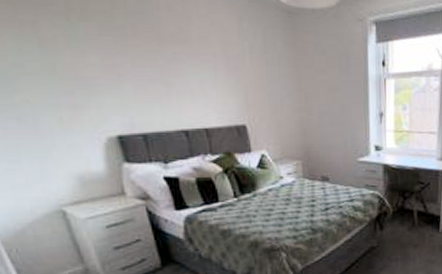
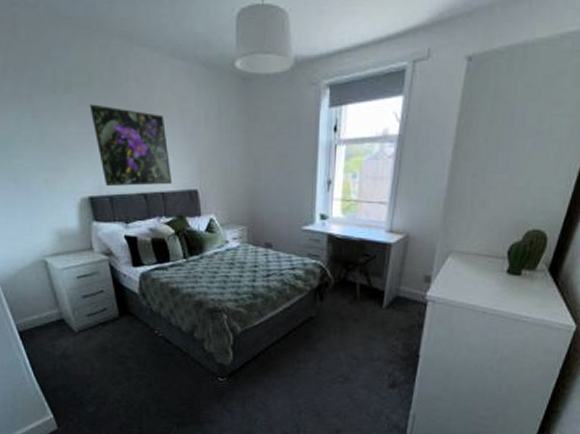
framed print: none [113,33,216,124] -> present [89,104,172,187]

